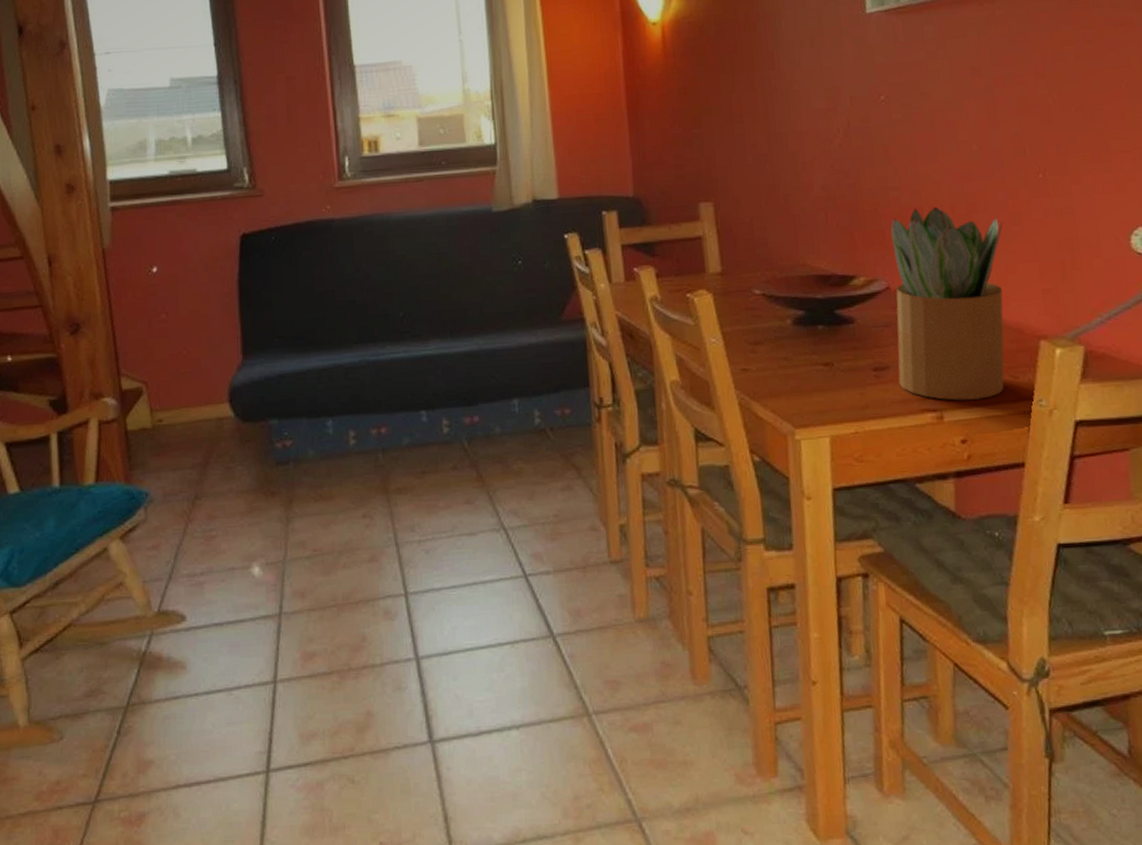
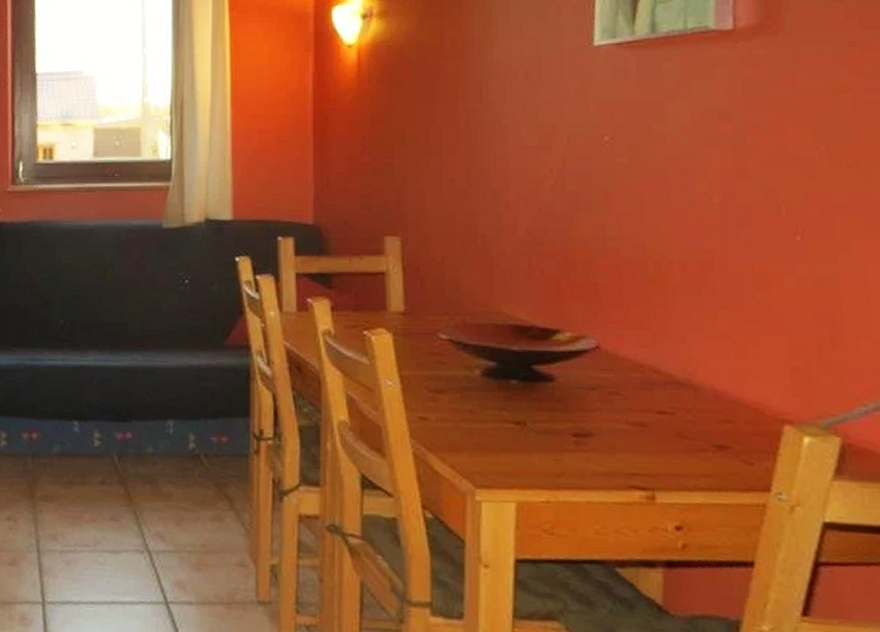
potted plant: present [890,206,1004,401] -> none [603,261,746,483]

